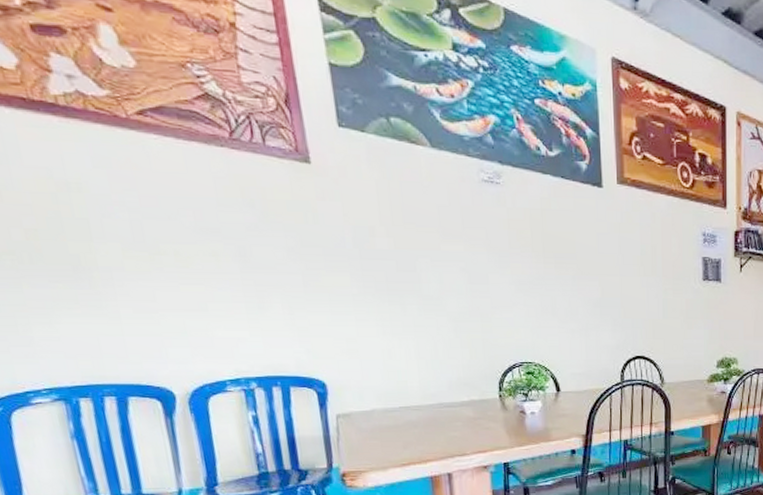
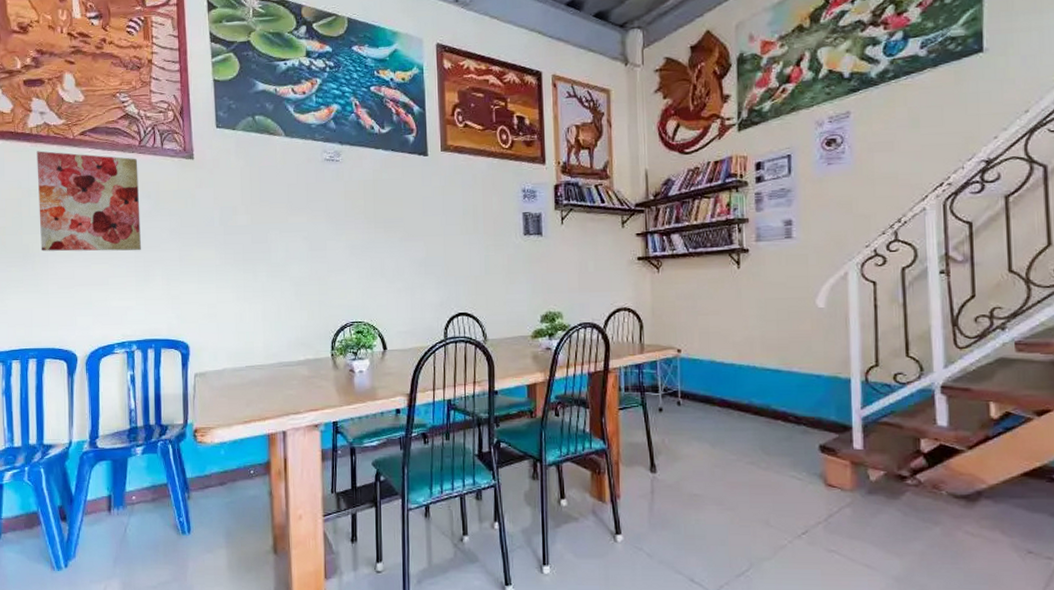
wall art: none [70,129,249,272] -> present [36,151,141,252]

